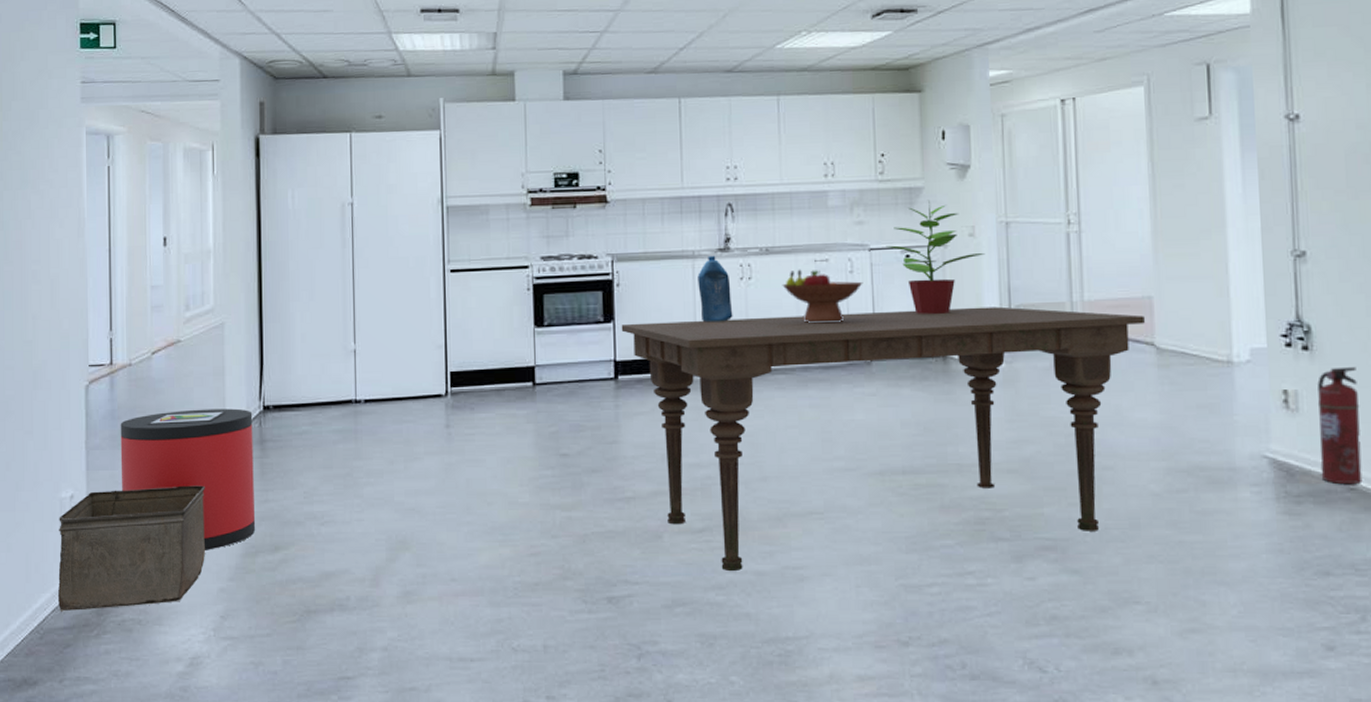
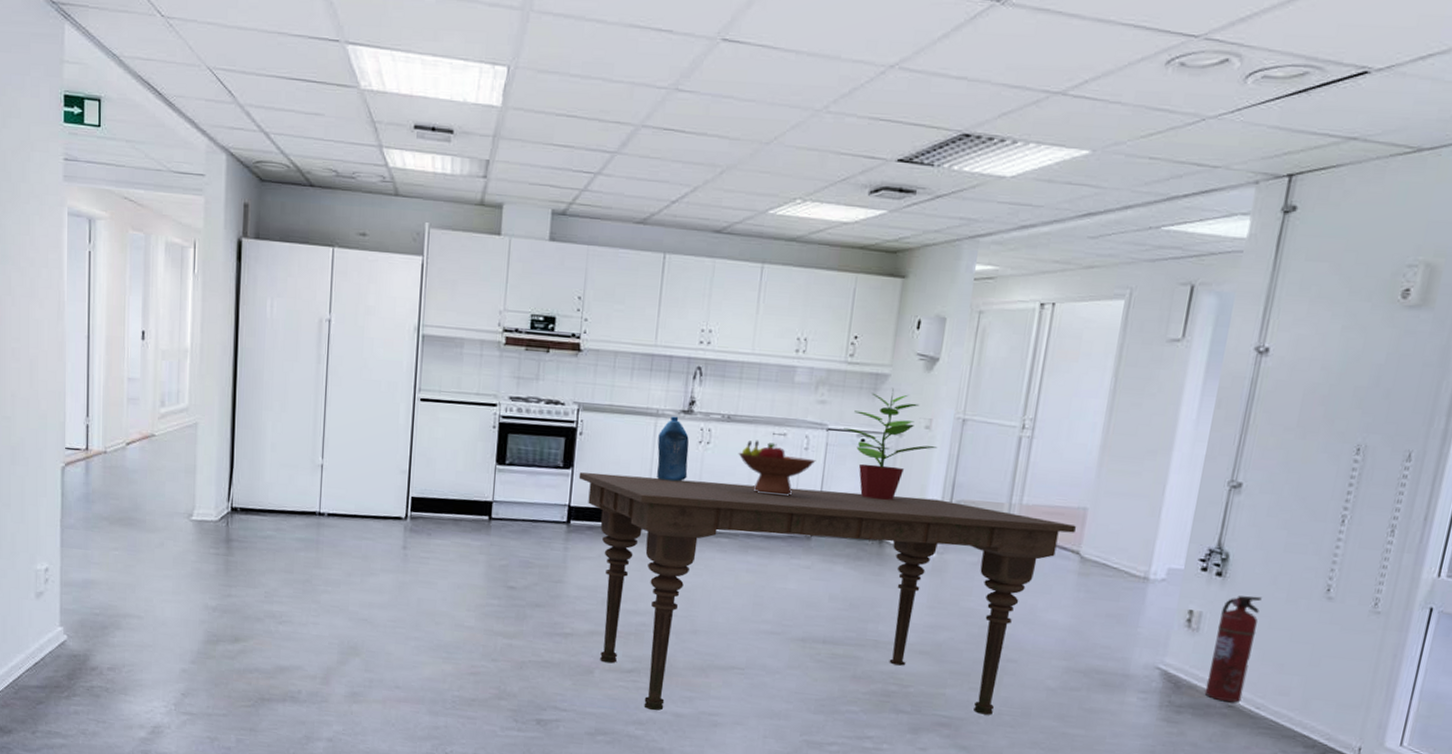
storage bin: present [58,485,206,613] -> none [32,567,172,677]
trash can: present [120,408,256,550] -> none [93,501,221,634]

